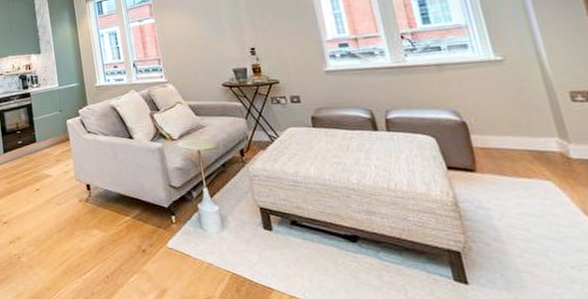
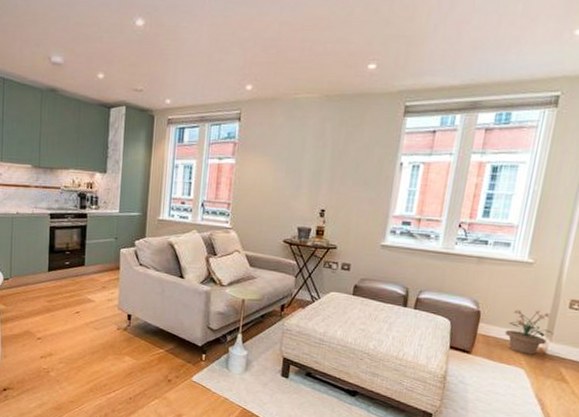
potted plant: none [505,109,569,163] -> present [504,310,554,355]

